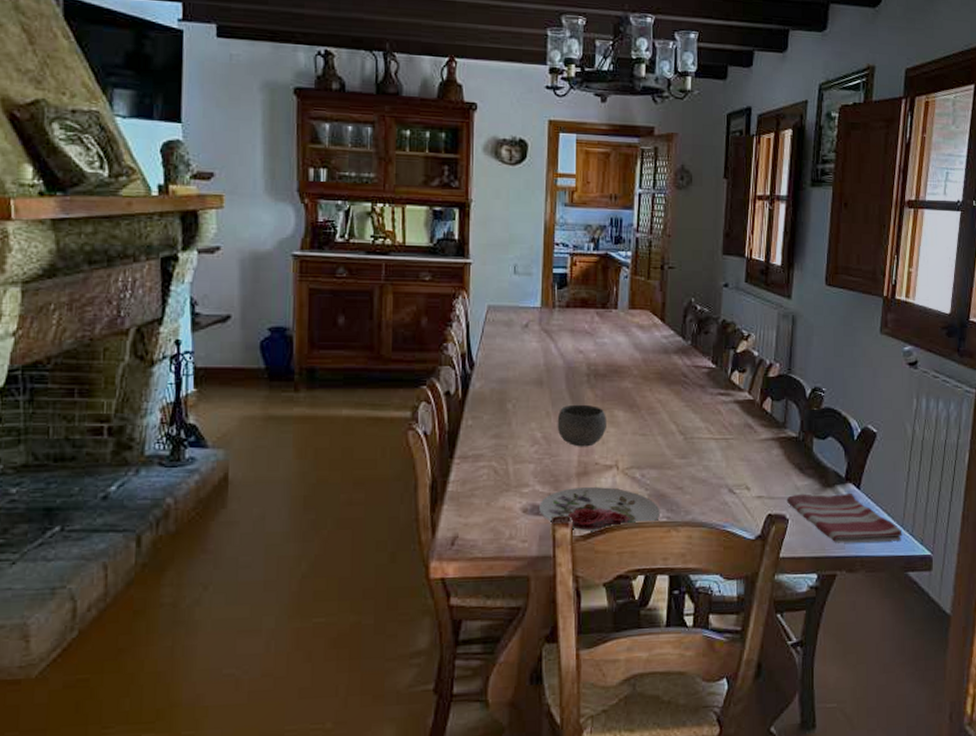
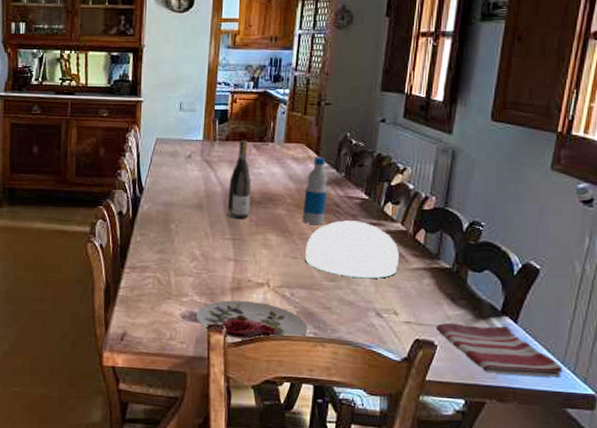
bowl: present [557,404,606,447] -> none [214,227,260,266]
wine bottle: none [570,308,595,394] -> present [227,141,251,219]
bottle: none [650,324,675,397] -> present [302,157,328,224]
plate: none [655,391,748,452] -> present [305,220,399,278]

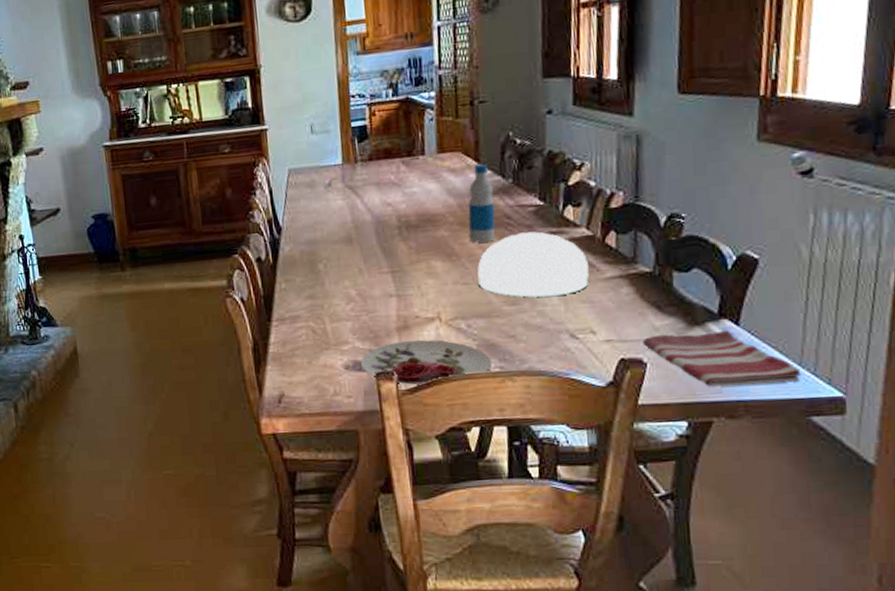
wine bottle: present [227,141,251,219] -> none [379,158,407,249]

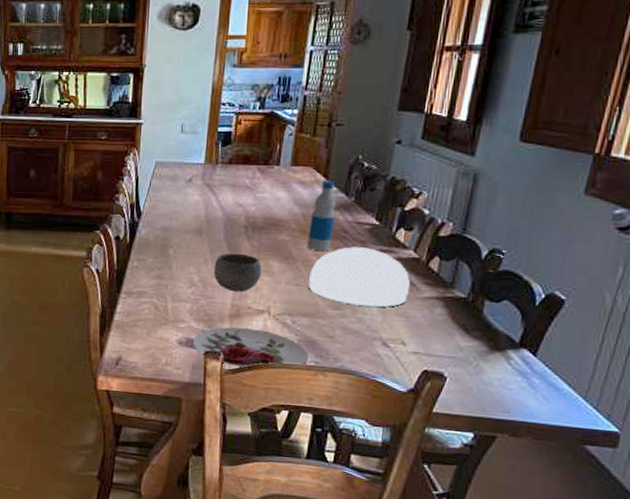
bowl: none [370,257,424,302] -> present [213,253,262,292]
dish towel: present [642,330,801,387] -> none [446,354,584,413]

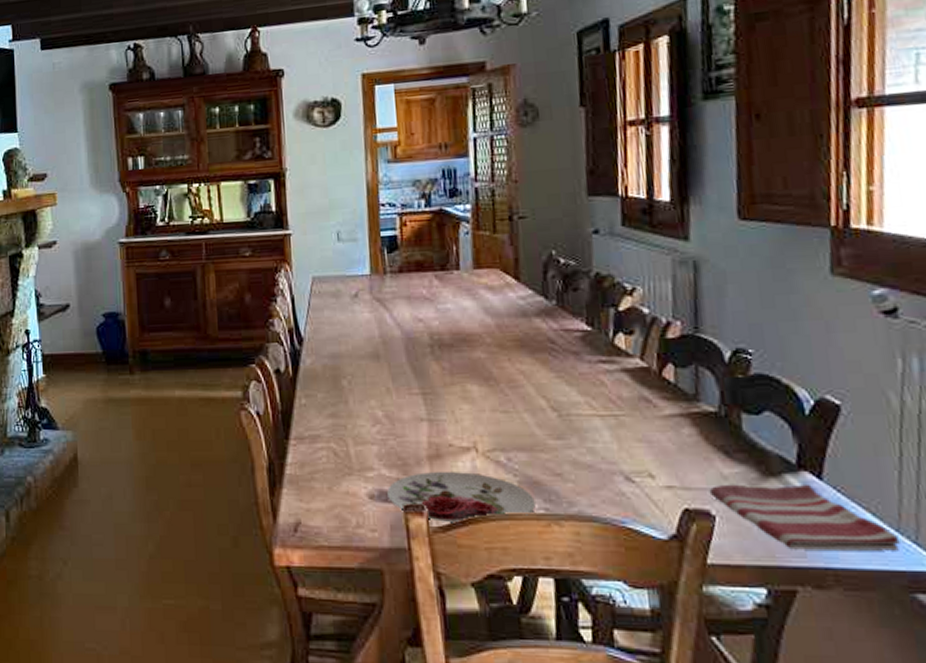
bowl: present [213,253,262,292] -> none [399,378,459,427]
bottle: present [307,180,336,251] -> none [507,282,538,368]
plate: present [309,247,410,307] -> none [518,359,645,432]
dish towel: none [446,354,584,413] -> present [709,483,900,551]

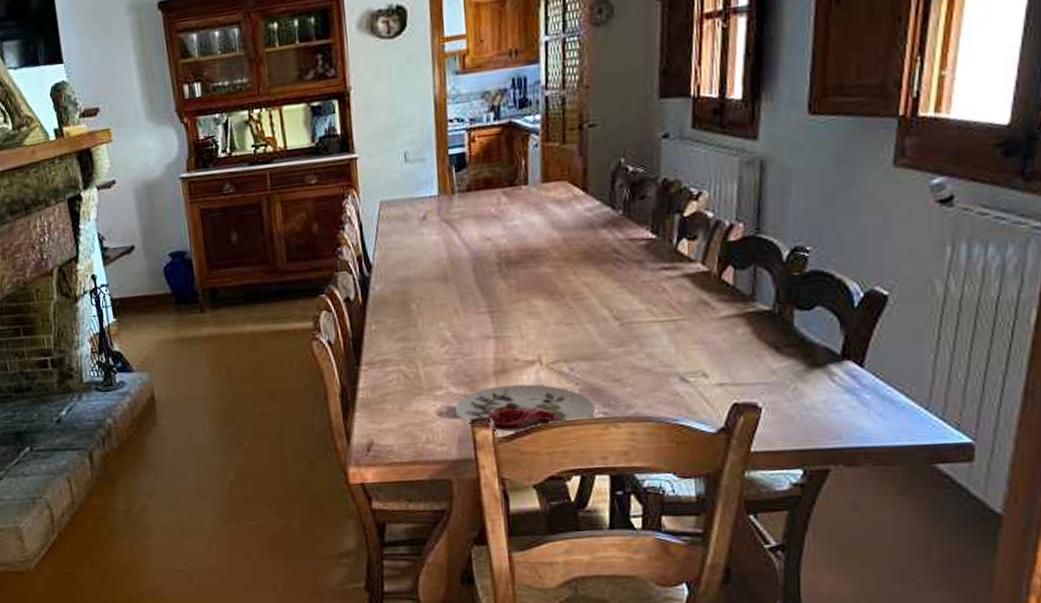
dish towel: present [709,483,900,551] -> none [757,372,928,433]

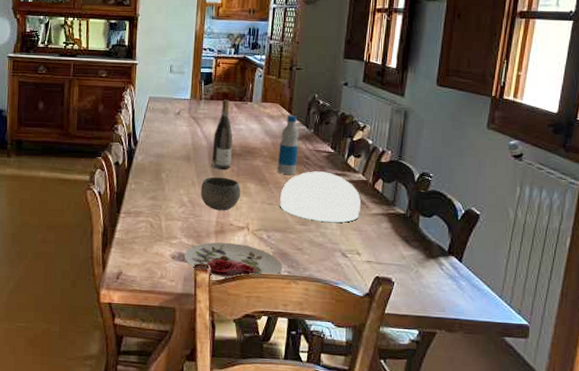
bowl: none [467,296,525,344] -> present [200,176,240,211]
wine bottle: none [477,188,507,287] -> present [211,100,233,169]
bottle: none [573,193,603,280] -> present [277,115,299,175]
plate: none [582,267,703,339] -> present [280,171,361,223]

